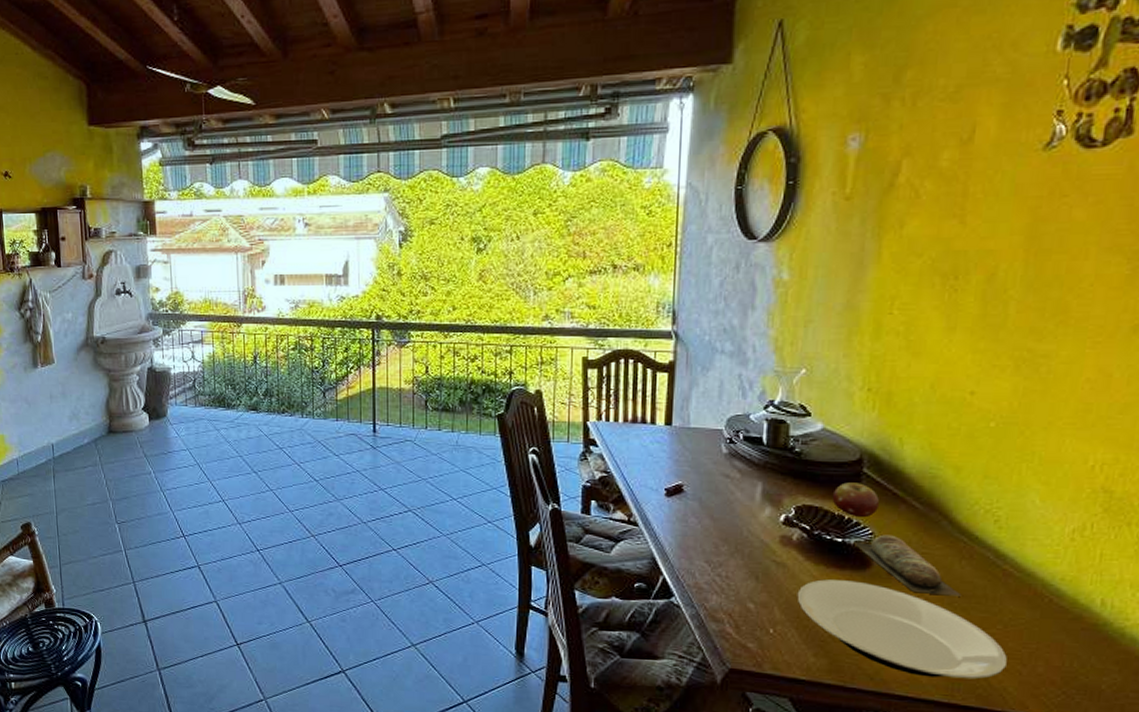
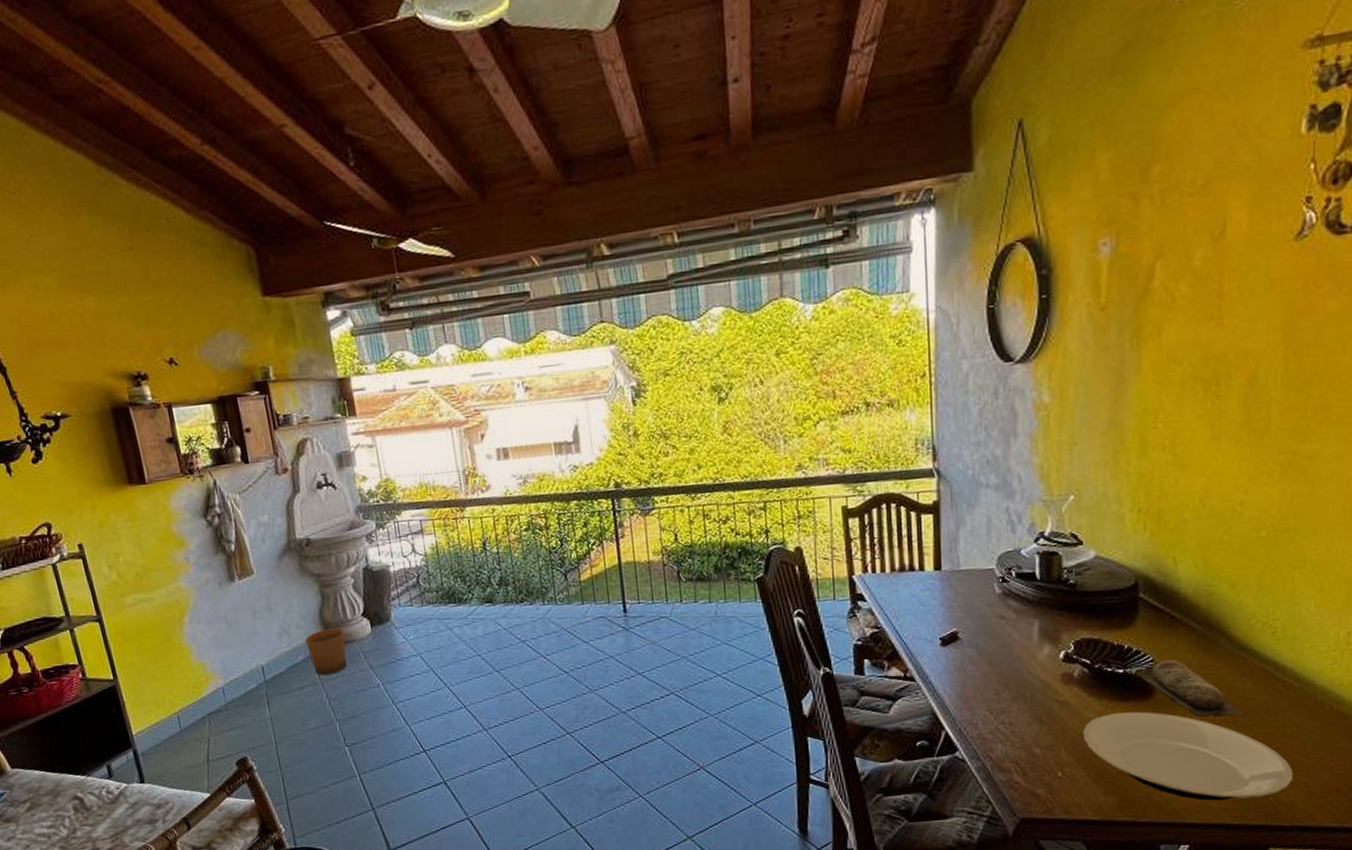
planter: none [92,417,126,458] -> present [305,627,347,675]
fruit: present [832,482,880,518] -> none [1110,609,1158,646]

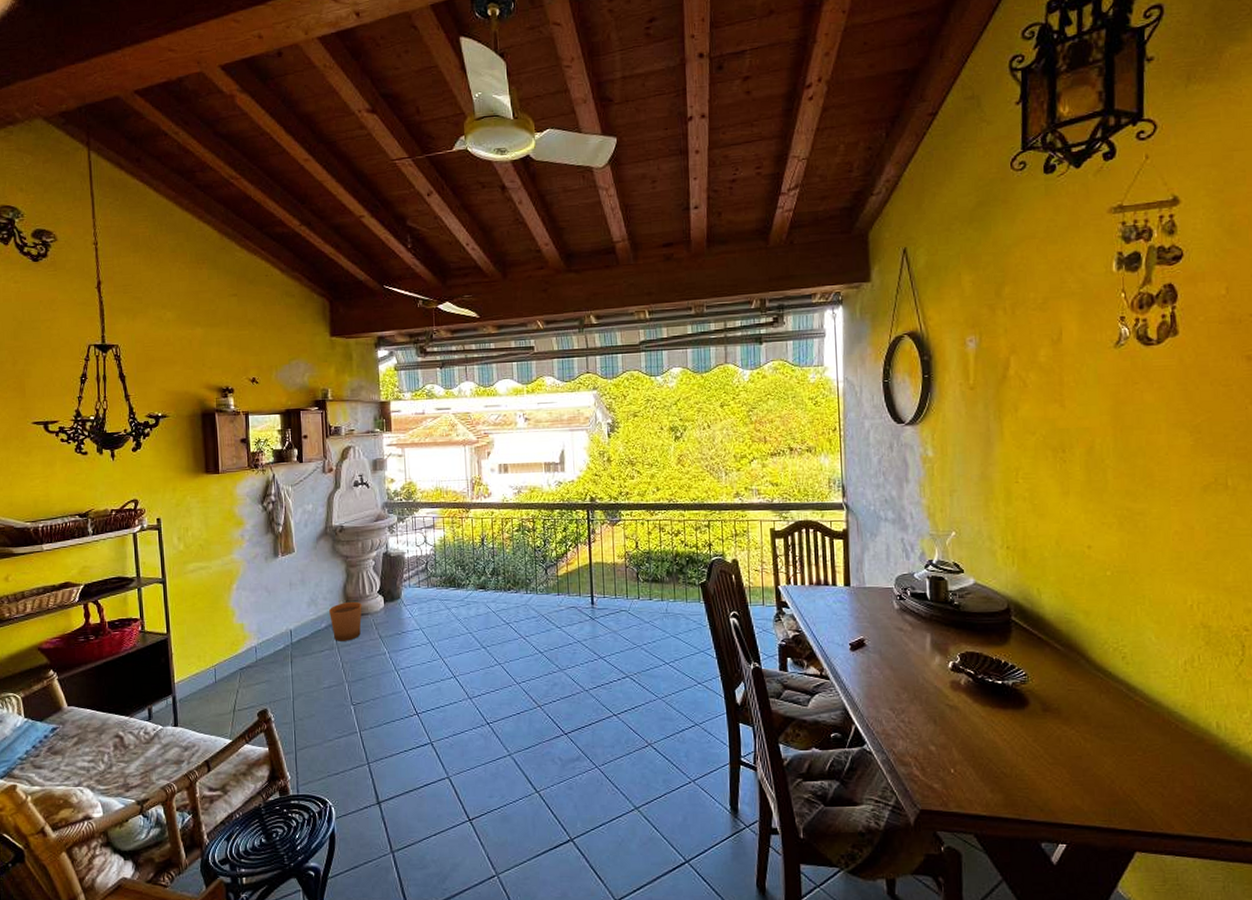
plate: present [1082,711,1293,801] -> none [970,719,1150,805]
bread loaf: present [1135,659,1245,716] -> none [1011,675,1105,728]

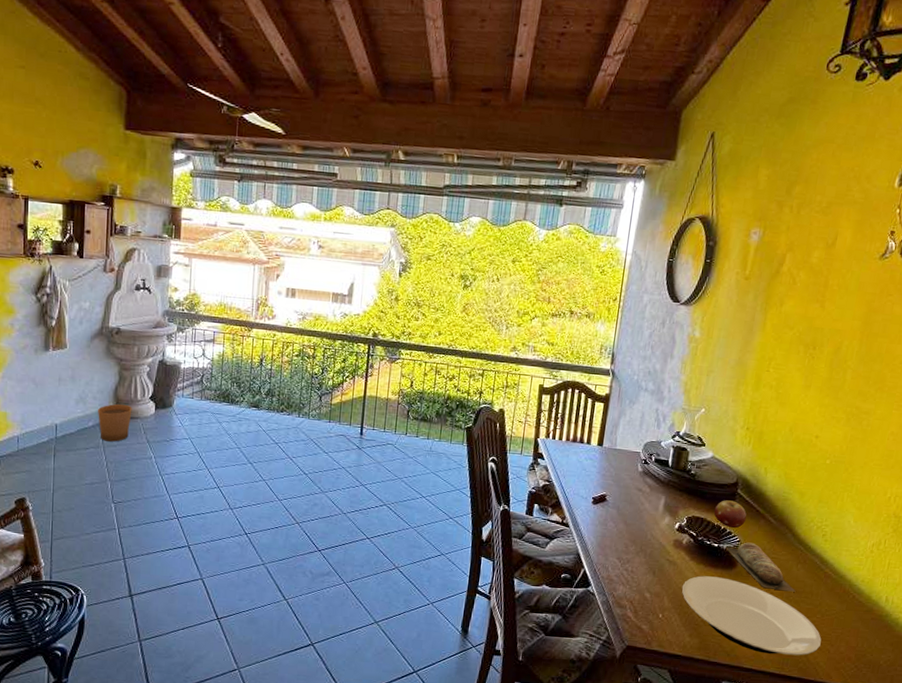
plate: none [970,719,1150,805] -> present [681,576,822,656]
fruit: none [989,629,1029,661] -> present [713,500,747,529]
bread loaf: none [1011,675,1105,728] -> present [725,542,796,592]

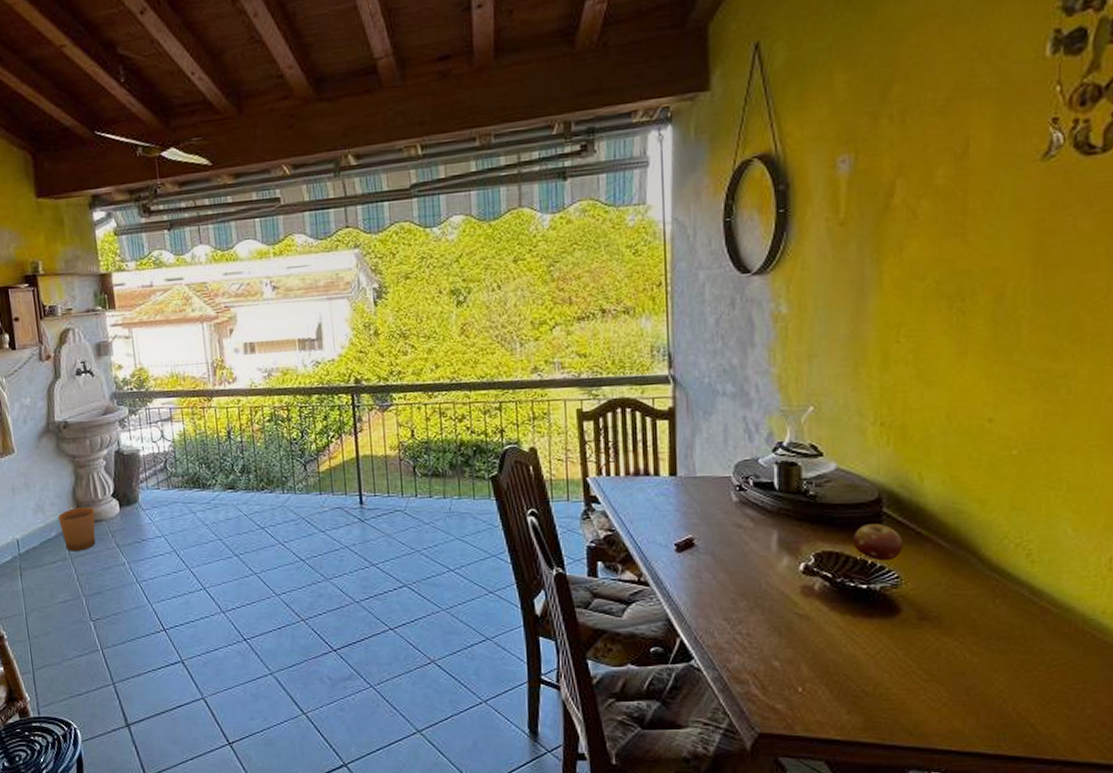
plate: present [681,576,822,656] -> none [824,629,1053,728]
bread loaf: present [725,542,796,592] -> none [879,577,999,639]

